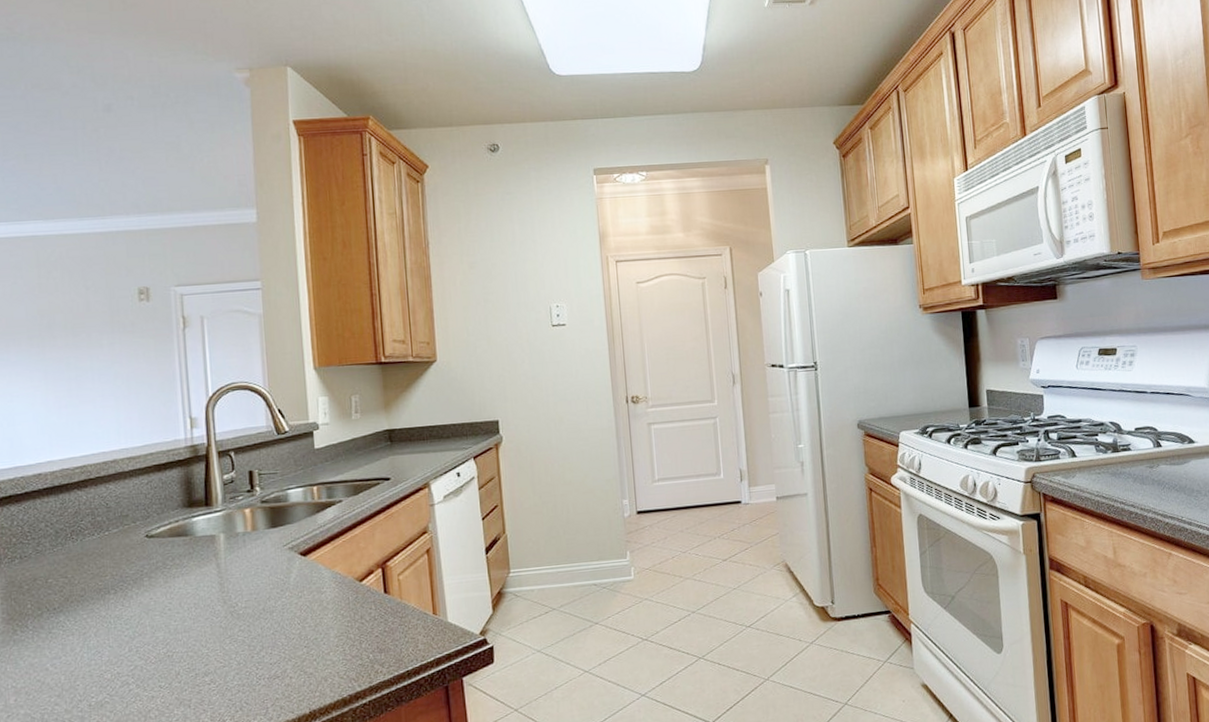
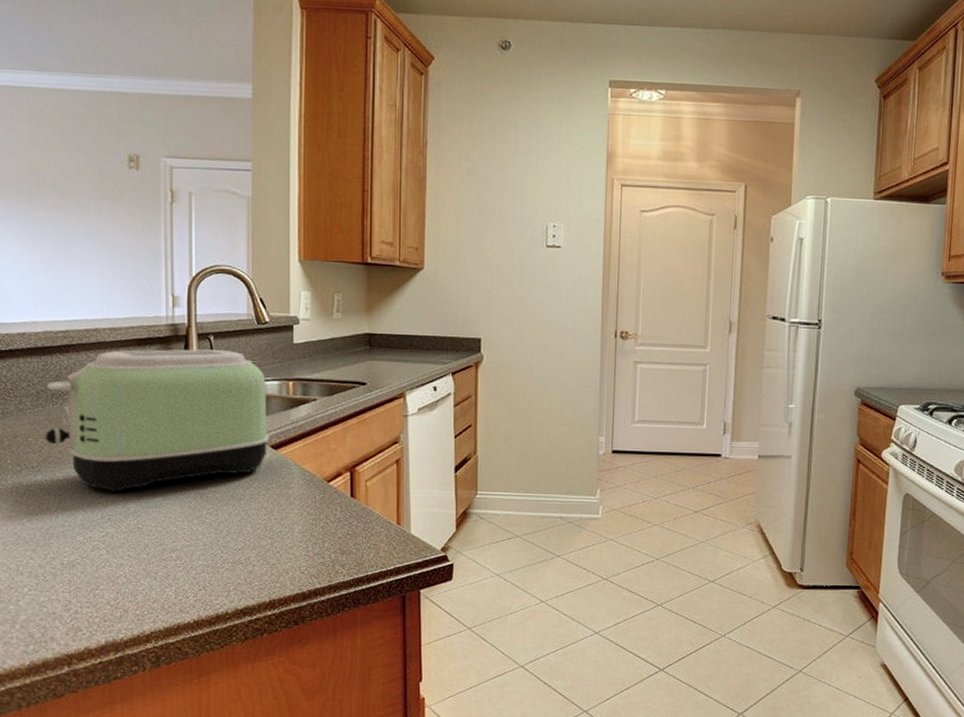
toaster: none [65,464,298,623] -> present [45,349,270,492]

